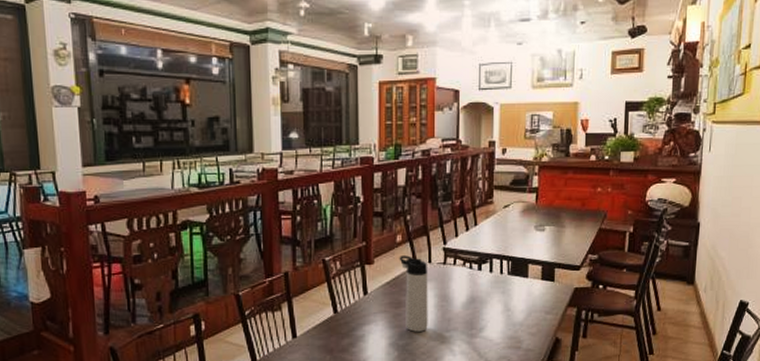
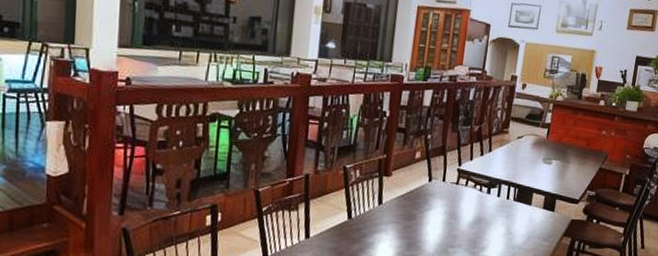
thermos bottle: present [399,255,428,332] -> none [414,171,441,245]

